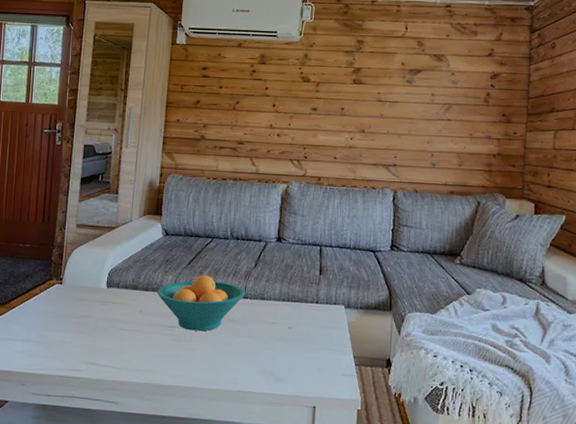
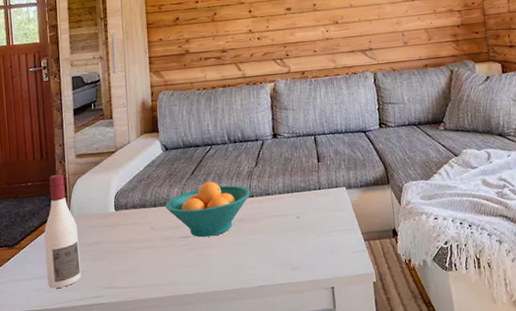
wine bottle: none [31,240,68,355] -> present [44,173,81,289]

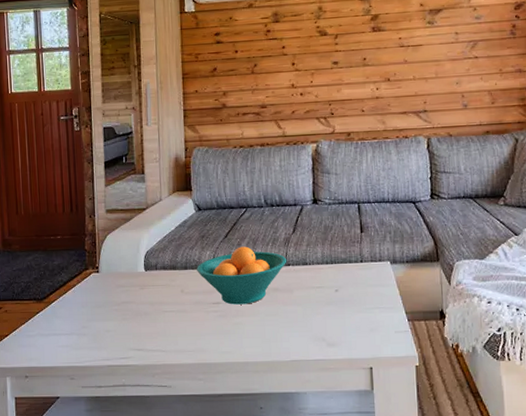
wine bottle: present [44,173,81,289] -> none [73,228,109,346]

